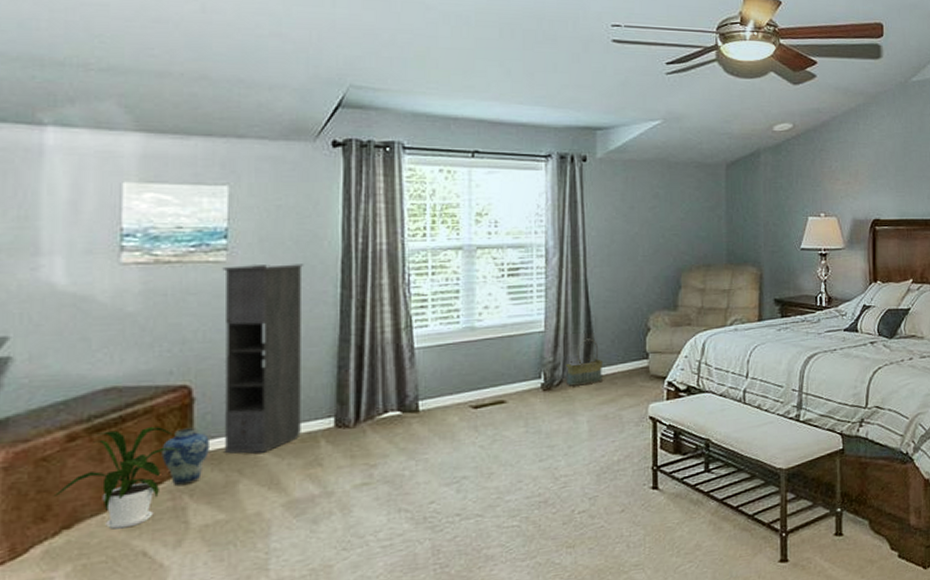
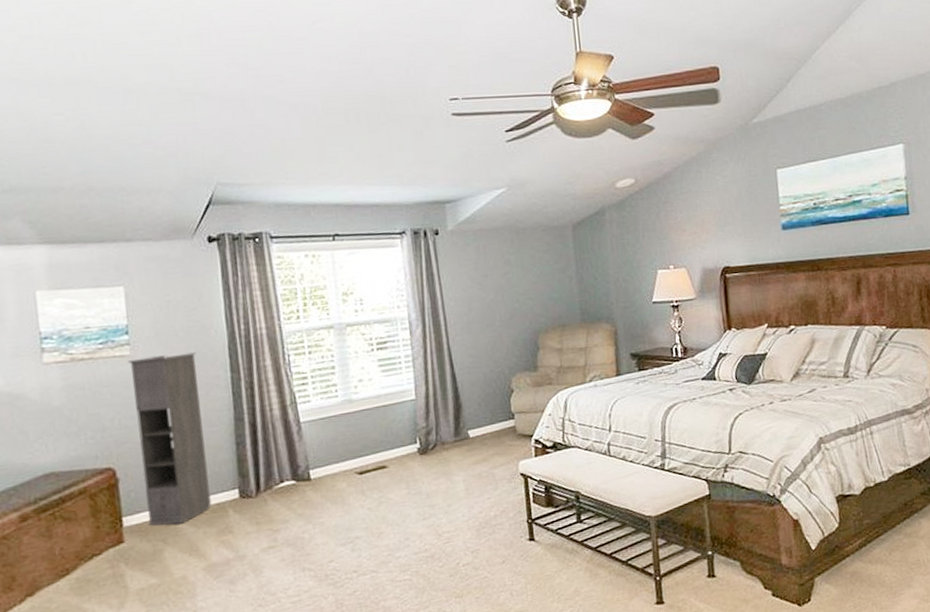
house plant: present [53,426,184,530] -> none [16,505,115,595]
vase: present [161,427,209,485] -> none [97,504,137,555]
basket: present [565,337,604,386] -> none [437,402,473,449]

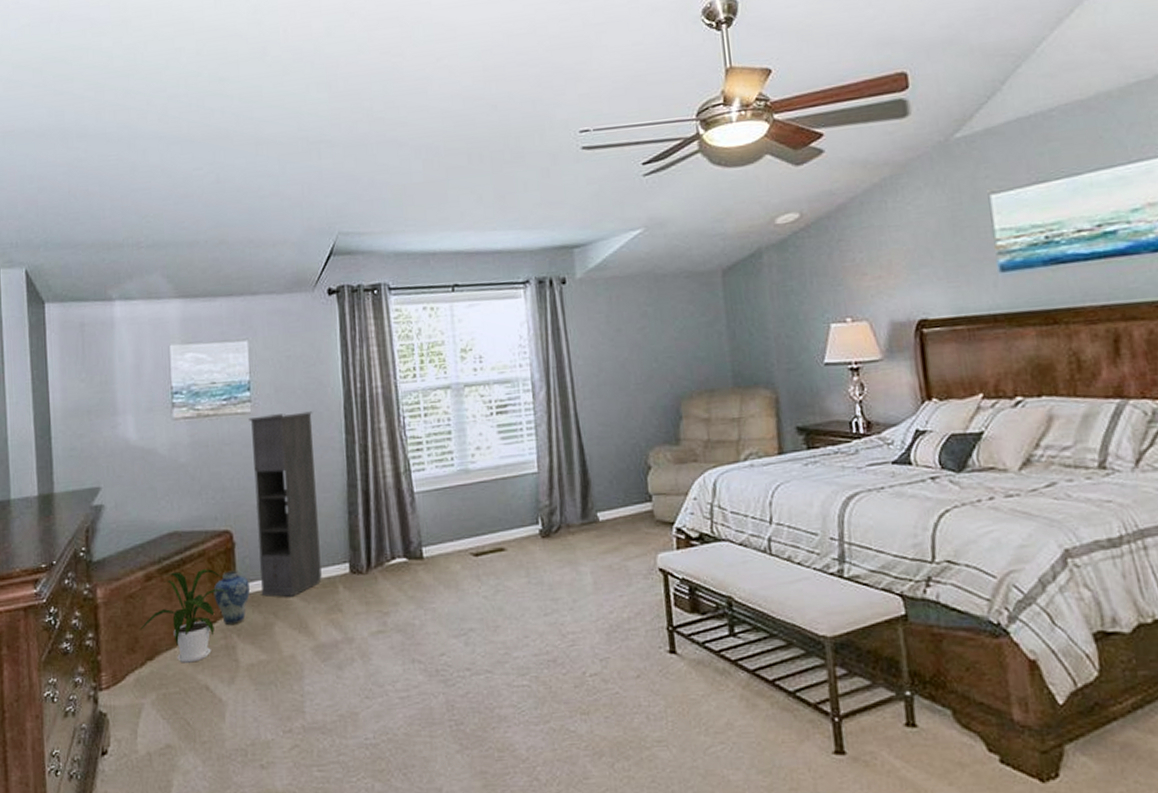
house plant: none [16,505,115,595] -> present [139,568,230,663]
vase: none [97,504,137,555] -> present [213,570,250,625]

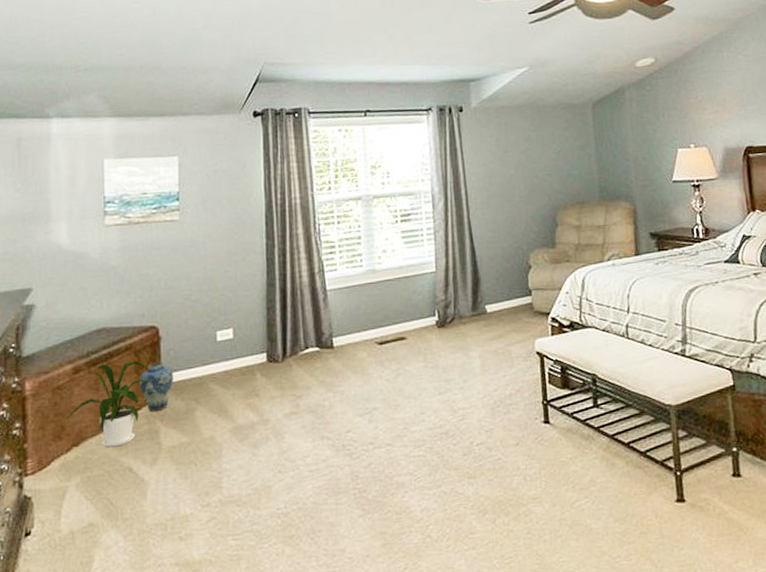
storage cabinet: present [248,411,322,597] -> none [177,219,241,385]

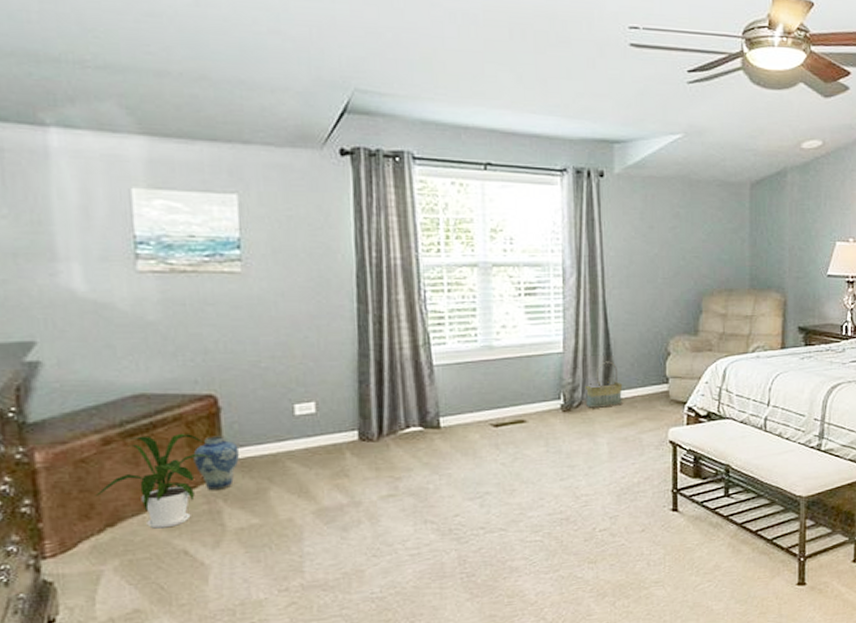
basket: none [456,276,490,323] -> present [584,360,623,408]

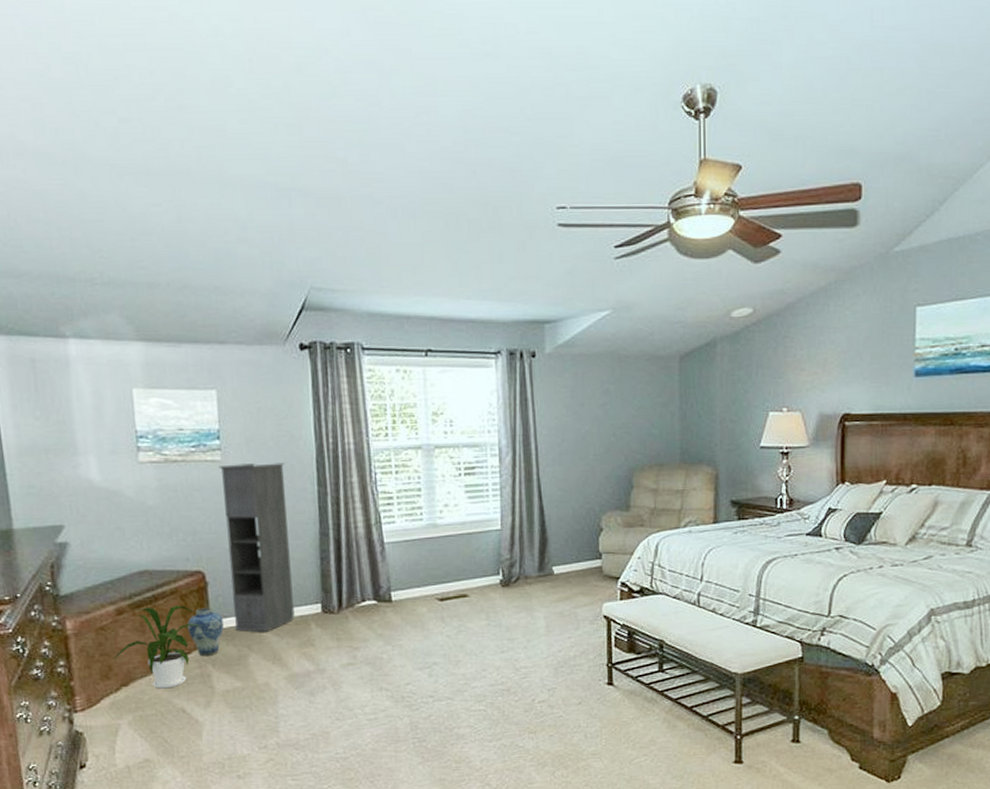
storage cabinet: none [238,277,326,463] -> present [218,463,295,632]
basket: present [584,360,623,408] -> none [521,536,558,583]

